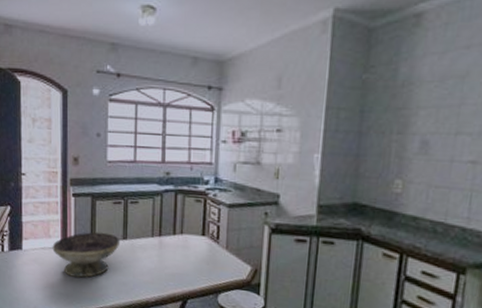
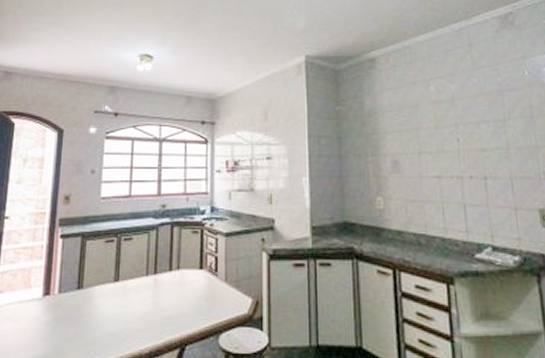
decorative bowl: present [52,232,121,278] -> none [31,276,112,333]

